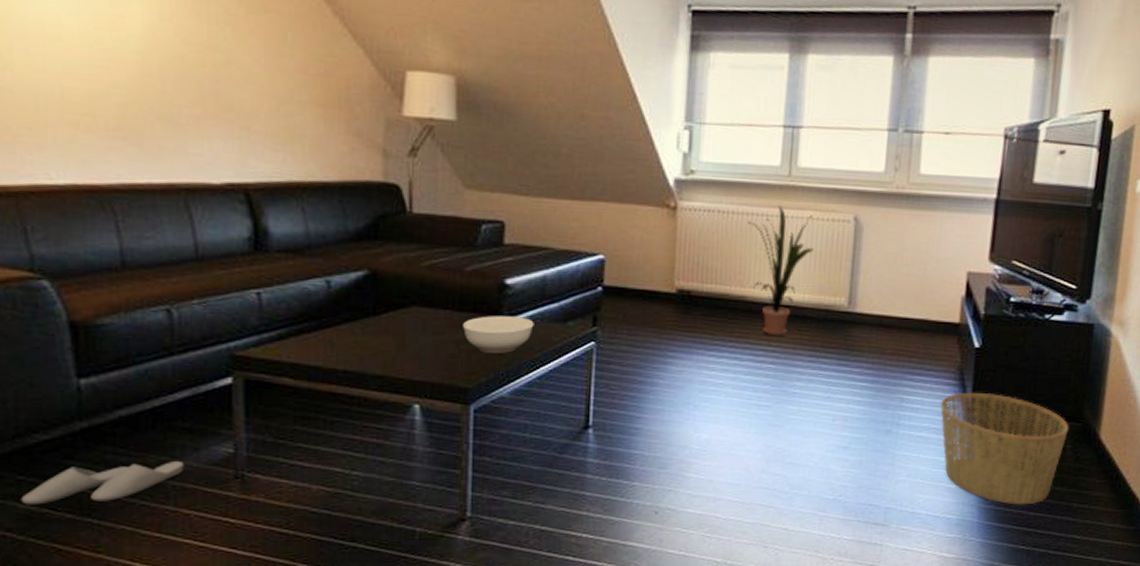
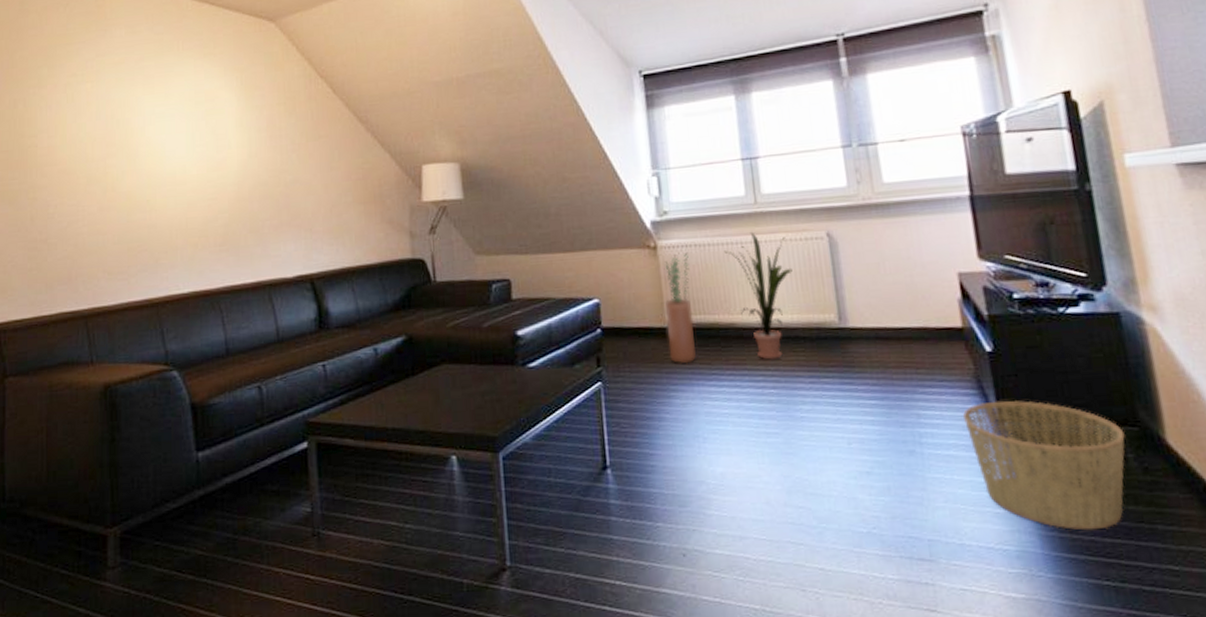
slippers: present [20,462,184,505] -> none [157,522,274,568]
bowl: present [463,316,534,353] -> none [485,364,546,401]
vase: none [672,217,710,332] -> present [664,252,696,364]

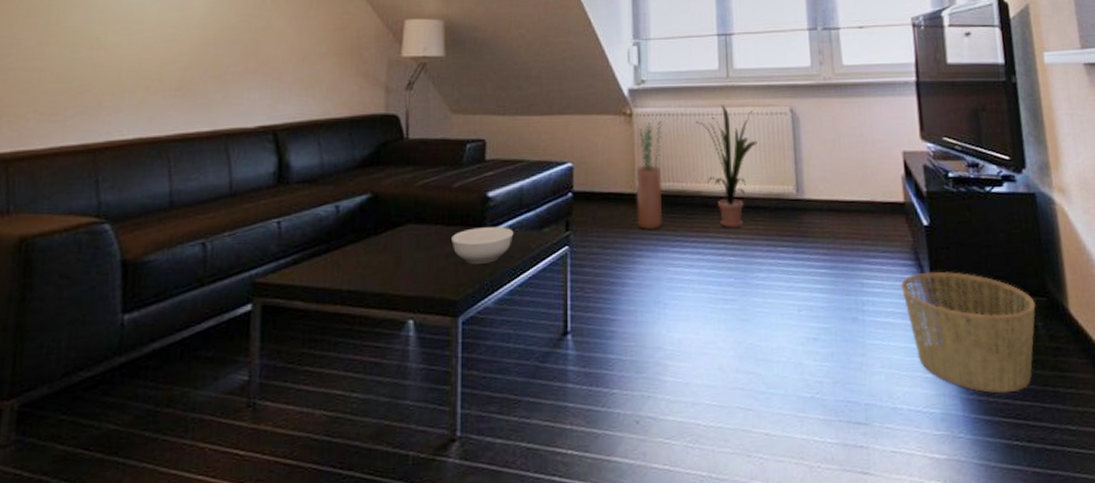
bowl: none [485,364,546,401] -> present [451,226,514,264]

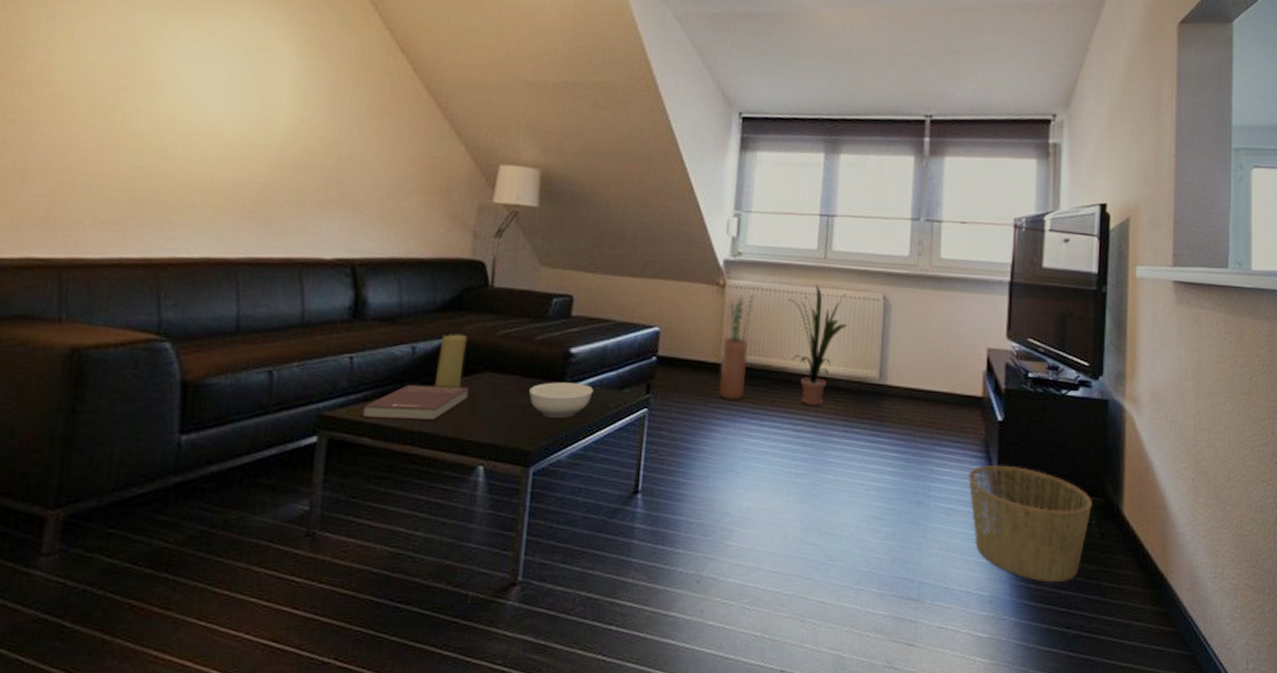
book: none [292,240,393,282] -> present [361,384,469,421]
candle: none [360,188,387,243] -> present [435,334,467,388]

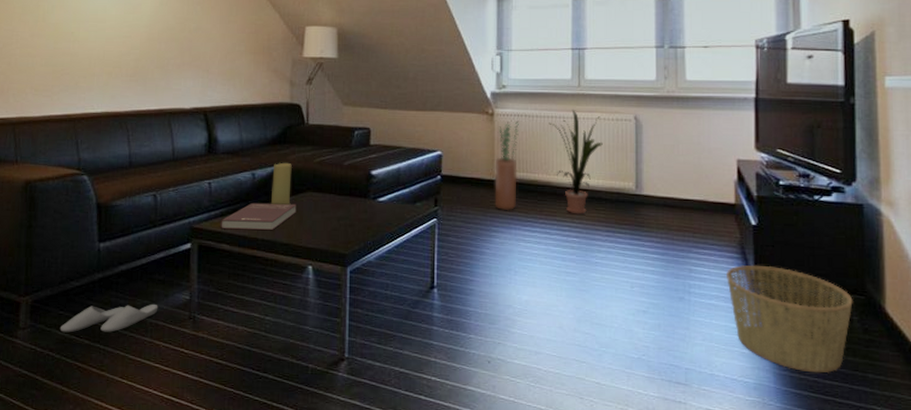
slippers: none [107,518,262,559] -> present [60,304,158,333]
bowl: present [529,382,594,418] -> none [342,198,392,227]

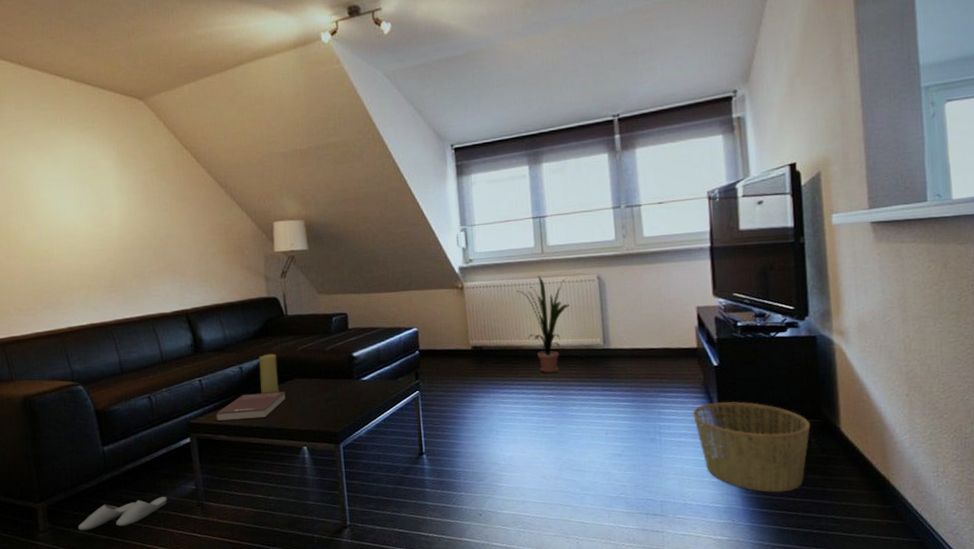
vase: present [494,121,519,211] -> none [469,291,492,377]

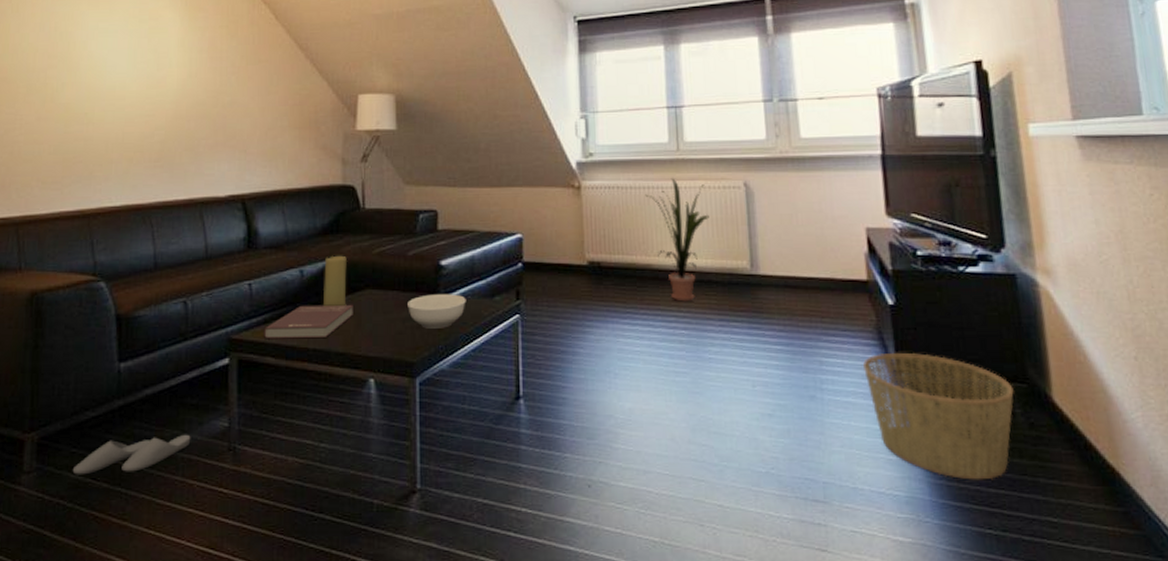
bowl: none [329,378,376,406] -> present [408,294,466,329]

